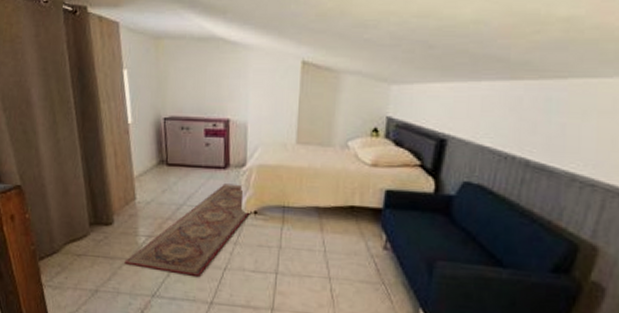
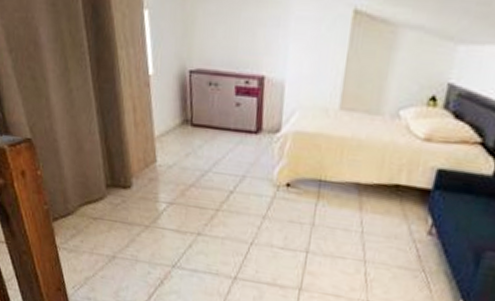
rug: present [124,184,252,276] -> none [143,150,284,250]

